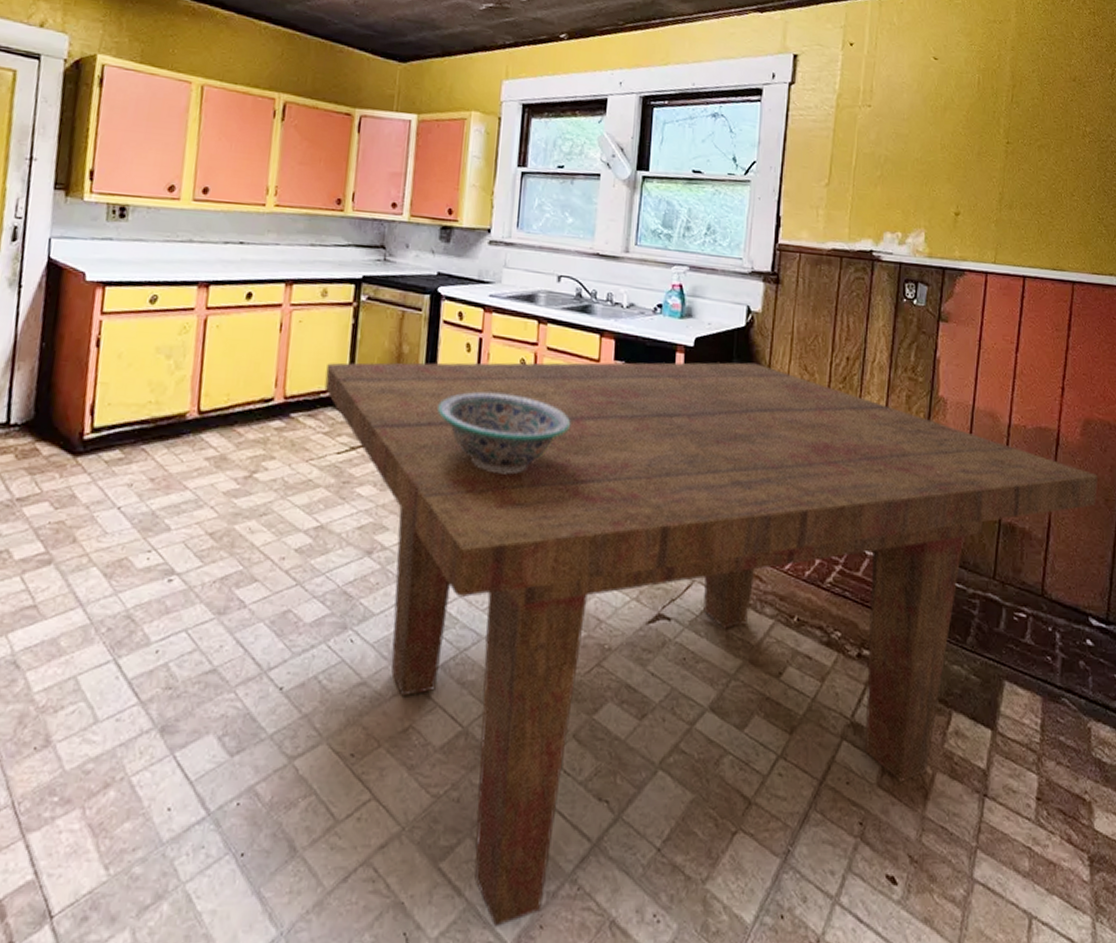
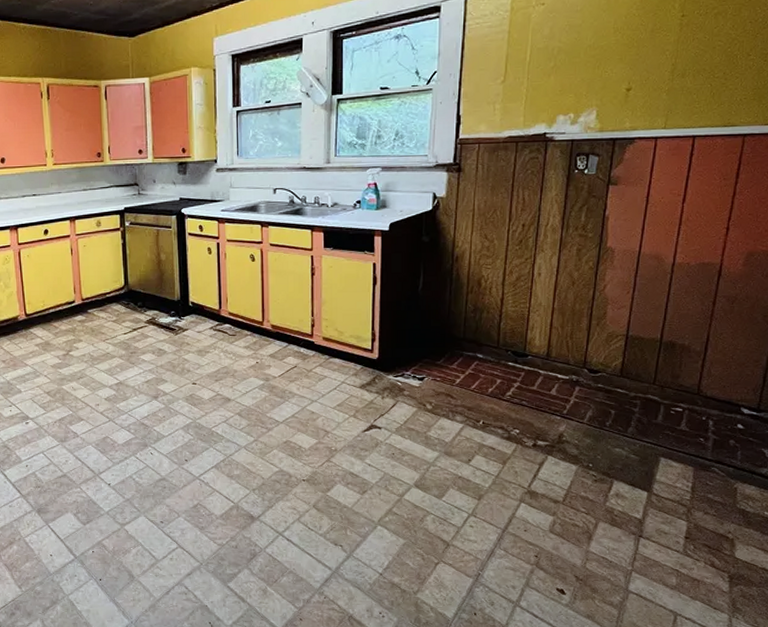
dining table: present [324,362,1098,926] -> none [108,237,757,619]
decorative bowl: present [438,392,571,475] -> none [192,281,294,338]

